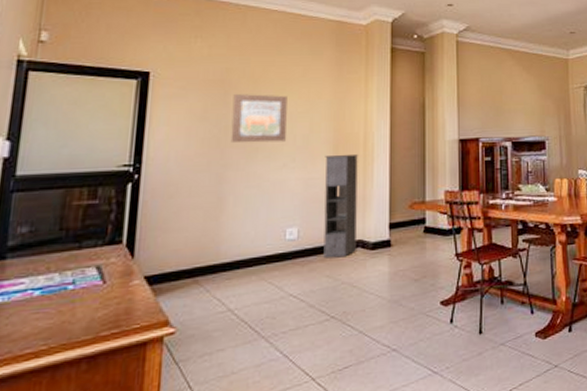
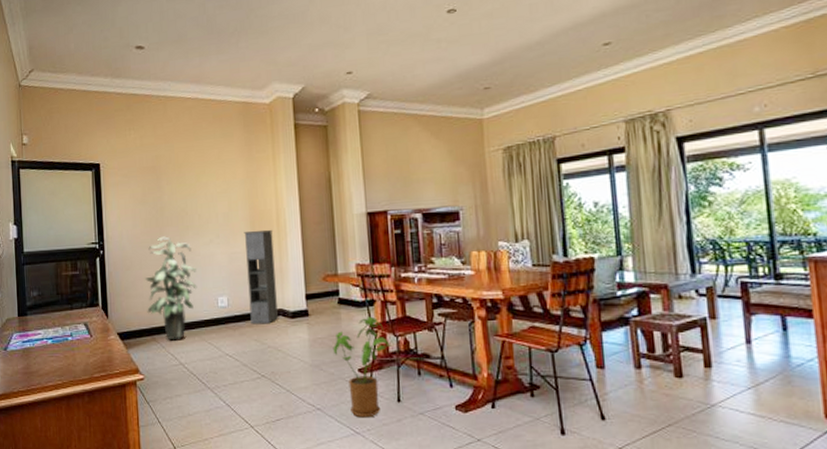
indoor plant: none [191,159,263,282] -> present [145,236,197,341]
wall art: present [230,94,287,143] -> none [164,177,210,222]
house plant: none [414,244,476,355] -> present [332,316,391,418]

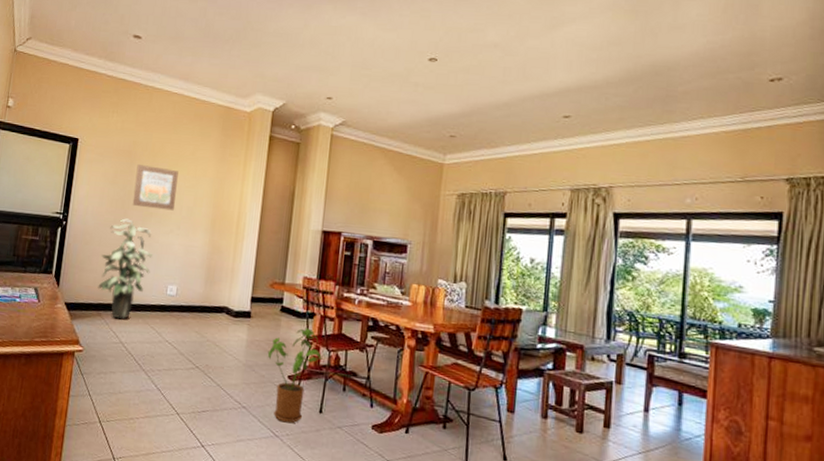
wall art: none [164,177,210,222] -> present [132,164,179,211]
storage cabinet: present [244,229,278,325] -> none [195,228,231,319]

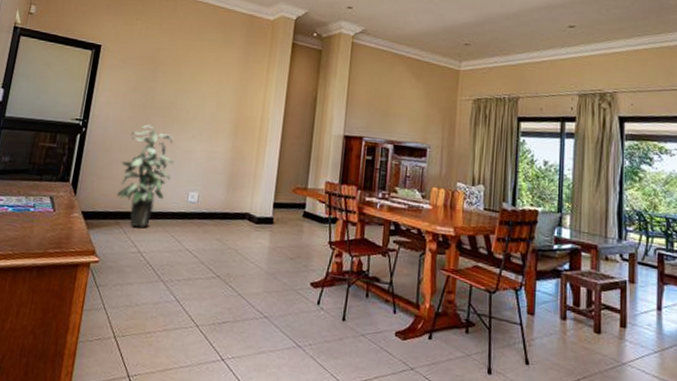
wall art: present [132,164,179,211] -> none [154,71,202,117]
house plant: present [267,327,323,423] -> none [290,233,345,333]

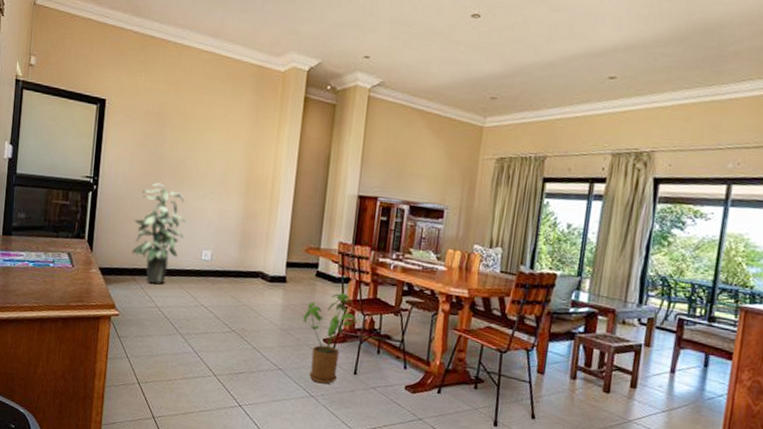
house plant: none [290,233,345,333] -> present [303,292,358,384]

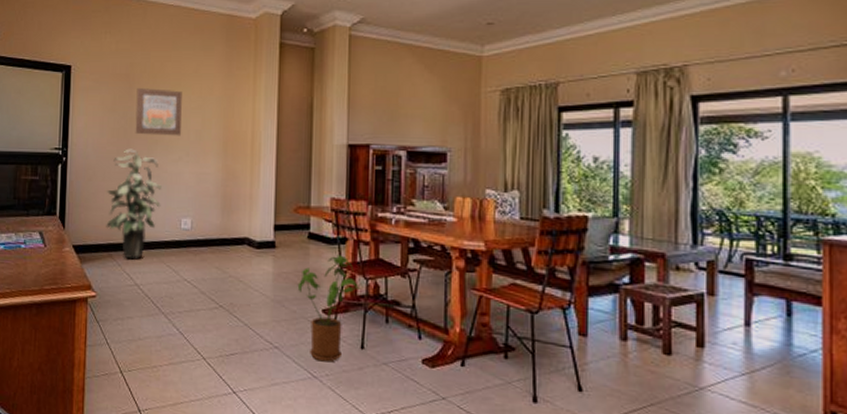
wall art: none [164,127,211,175] -> present [135,88,182,136]

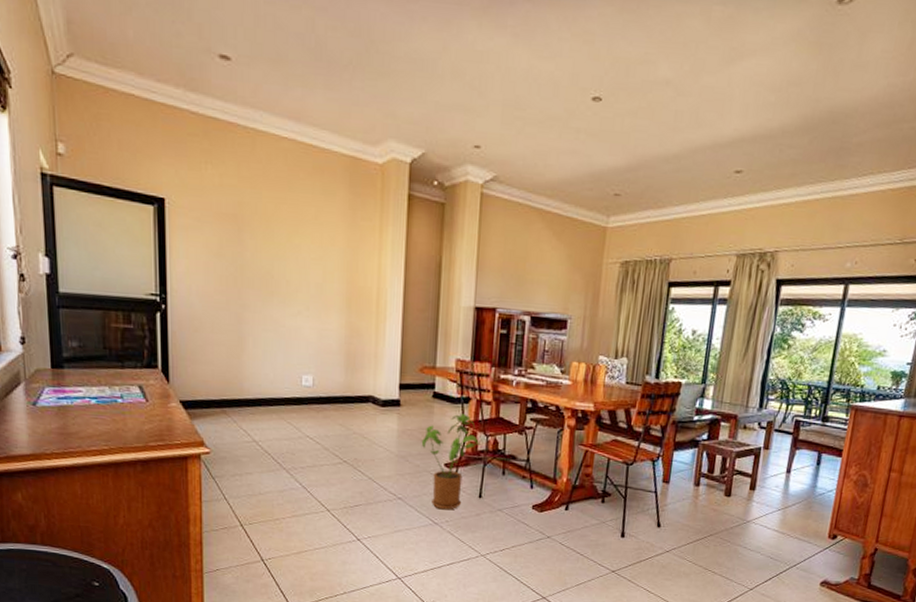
indoor plant: present [106,148,162,259] -> none [217,299,279,416]
wall art: present [135,88,182,136] -> none [247,232,300,288]

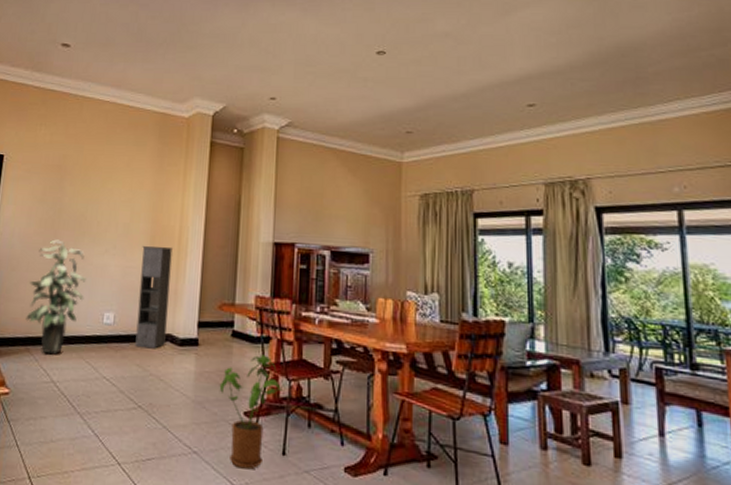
indoor plant: none [217,299,279,416] -> present [25,239,86,354]
storage cabinet: none [337,308,370,410] -> present [135,246,172,349]

